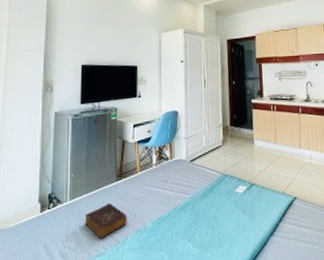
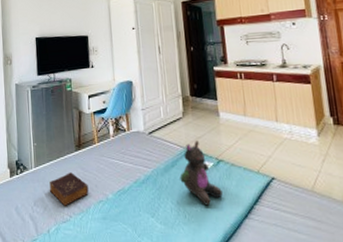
stuffed bear: none [216,167,253,227] -> present [180,140,223,206]

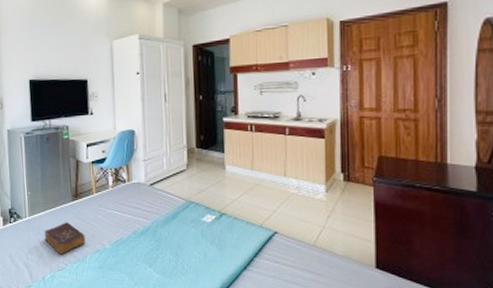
stuffed bear: present [180,140,223,206] -> none [180,193,223,257]

